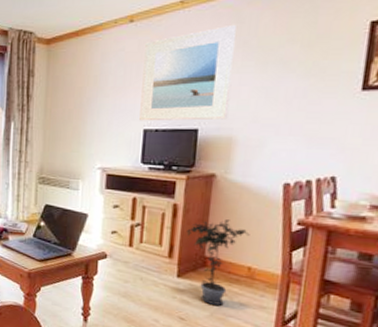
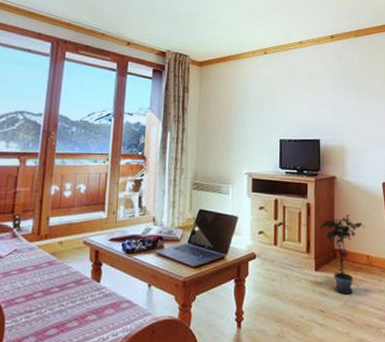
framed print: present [139,24,237,121] -> none [276,61,340,133]

